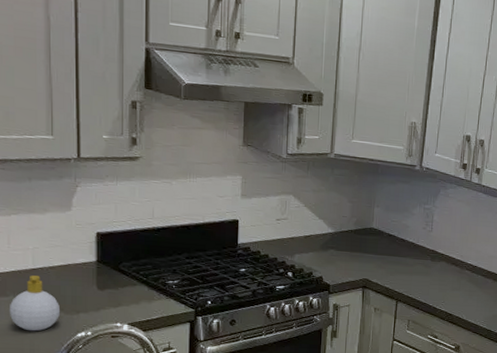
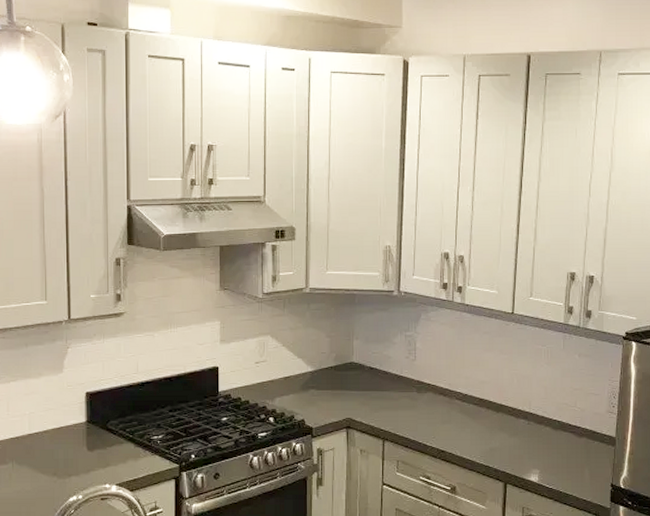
soap bottle: present [9,275,61,332] -> none [8,441,54,498]

